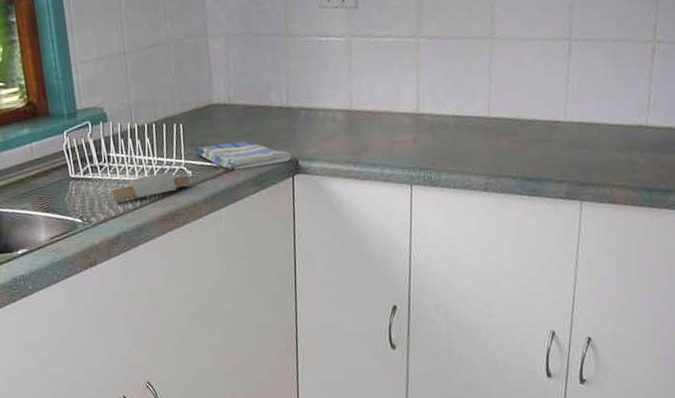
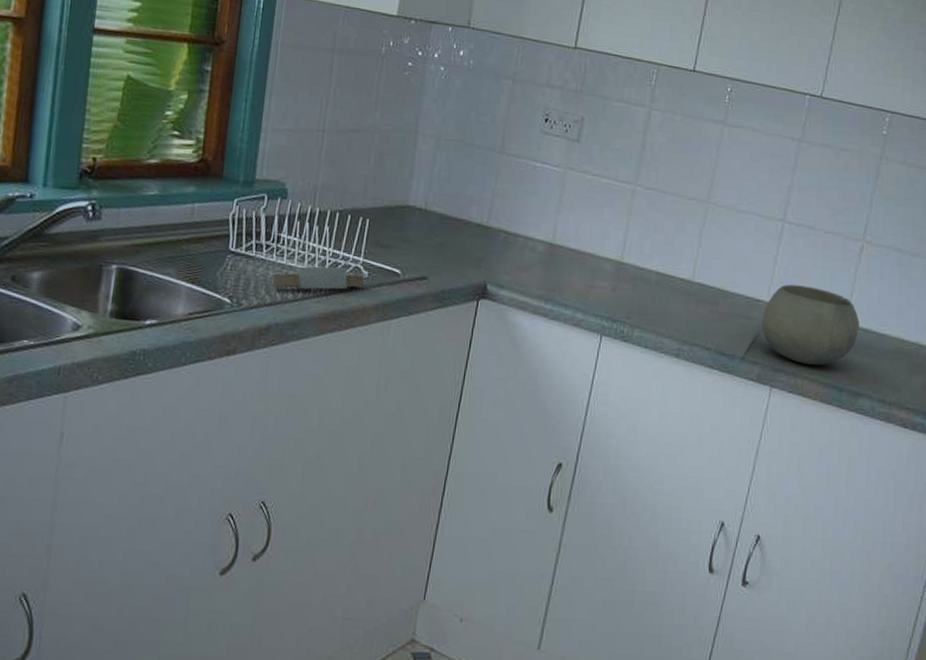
dish towel: present [194,141,292,170] -> none [376,246,481,284]
bowl: none [562,97,661,174] -> present [761,284,860,366]

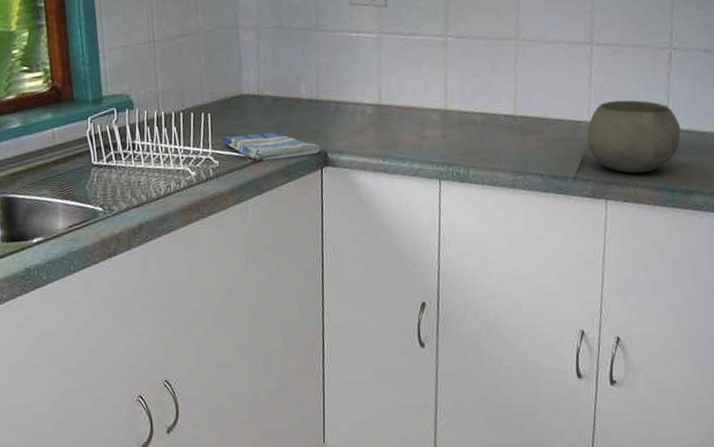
rolling pin: present [272,266,364,290] -> none [135,161,217,189]
dish towel: none [376,246,481,284] -> present [222,132,321,161]

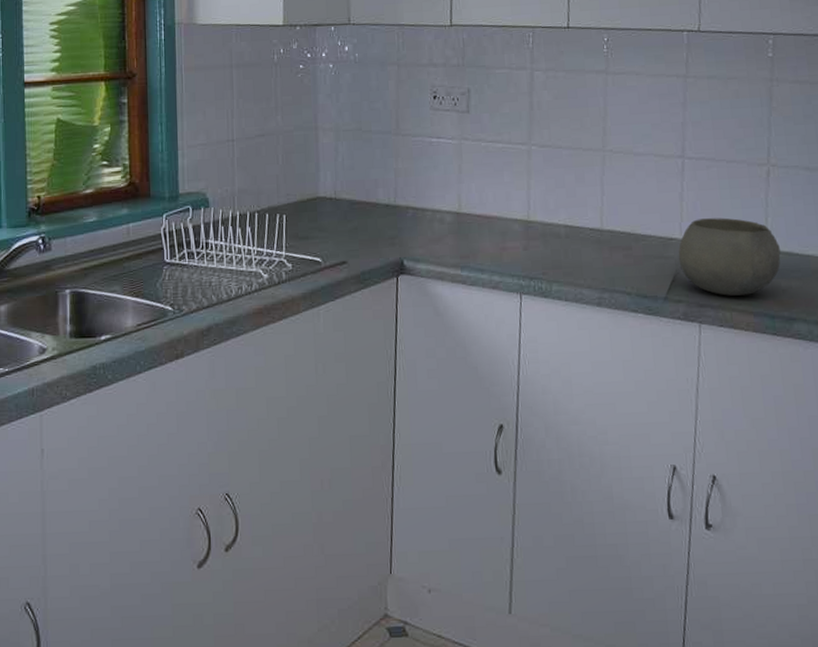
dish towel: present [222,132,321,161] -> none [296,236,397,266]

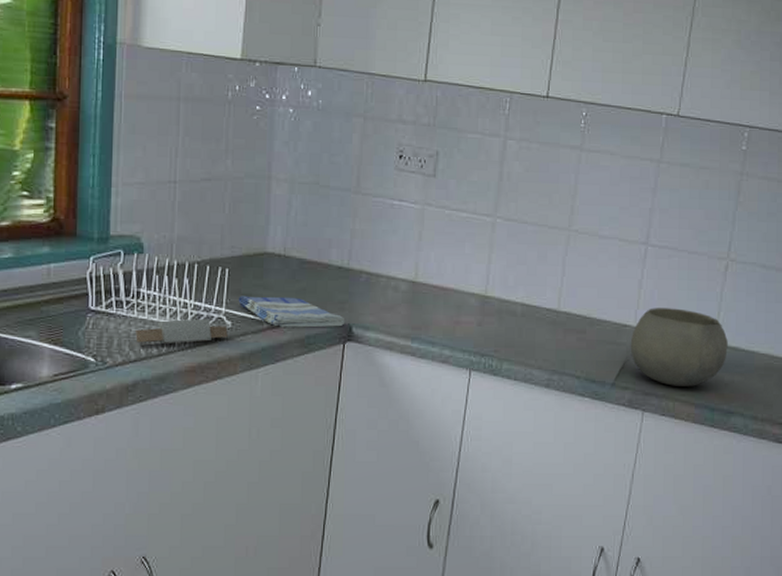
rolling pin: none [207,263,290,290] -> present [135,318,228,345]
dish towel: none [296,236,397,266] -> present [238,295,345,328]

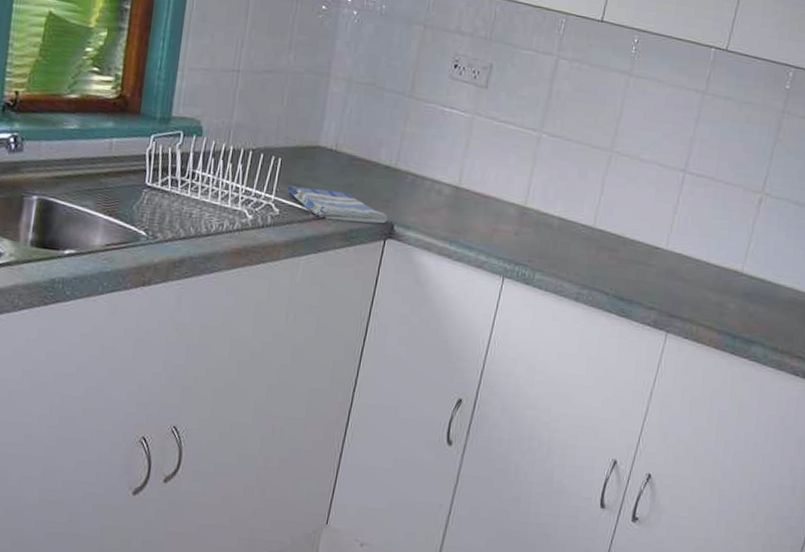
rolling pin: present [135,318,228,345] -> none [186,202,275,226]
bowl: present [630,308,728,386] -> none [659,233,756,313]

